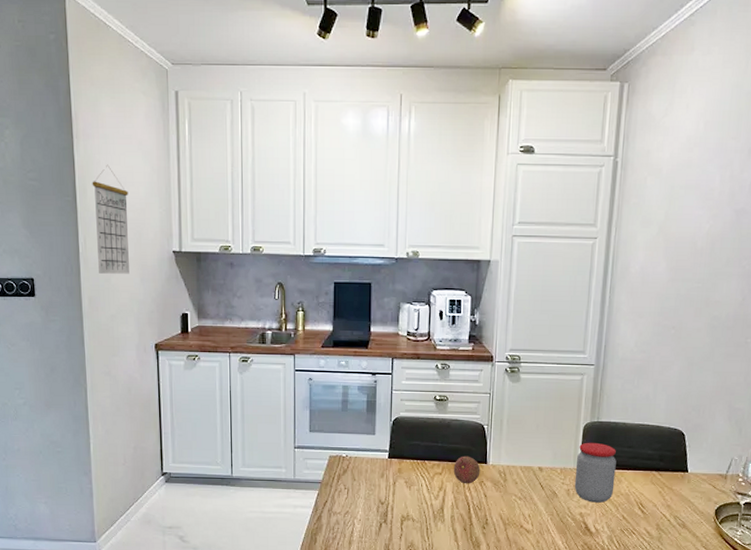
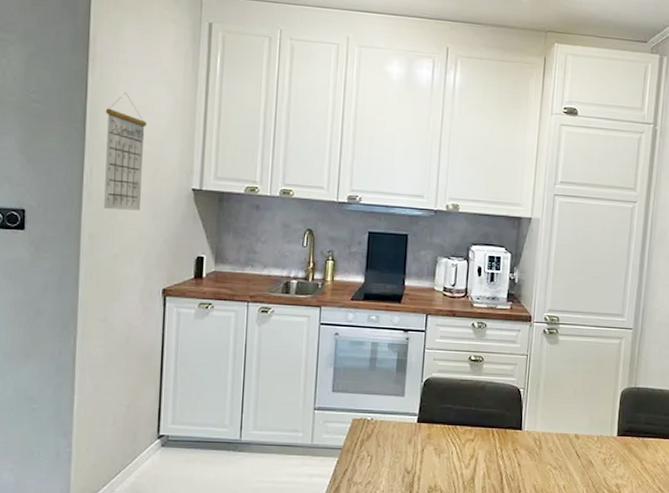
fruit: present [453,456,480,484] -> none [486,421,515,452]
jar: present [574,442,616,503] -> none [610,409,653,473]

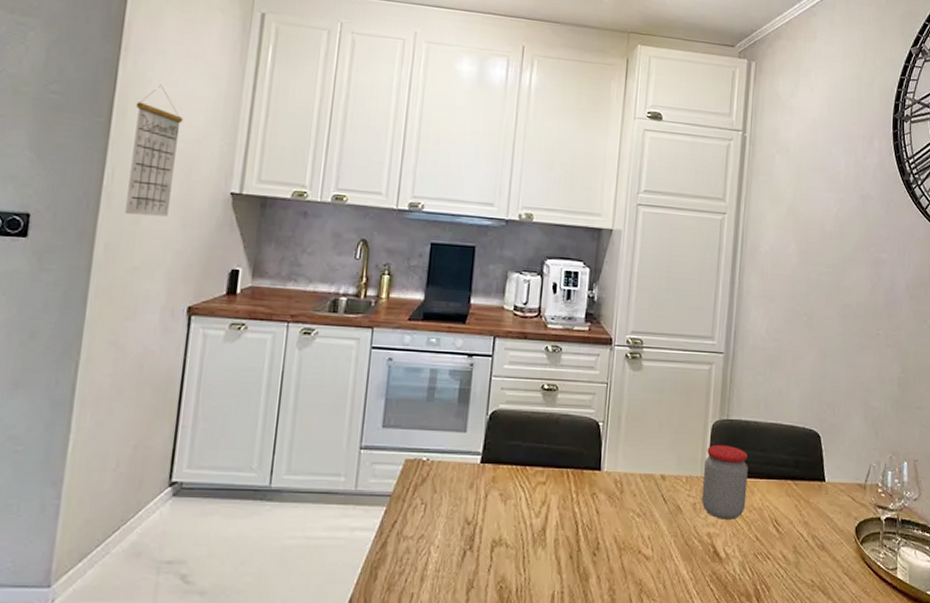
jar: none [610,409,653,473] -> present [701,444,748,520]

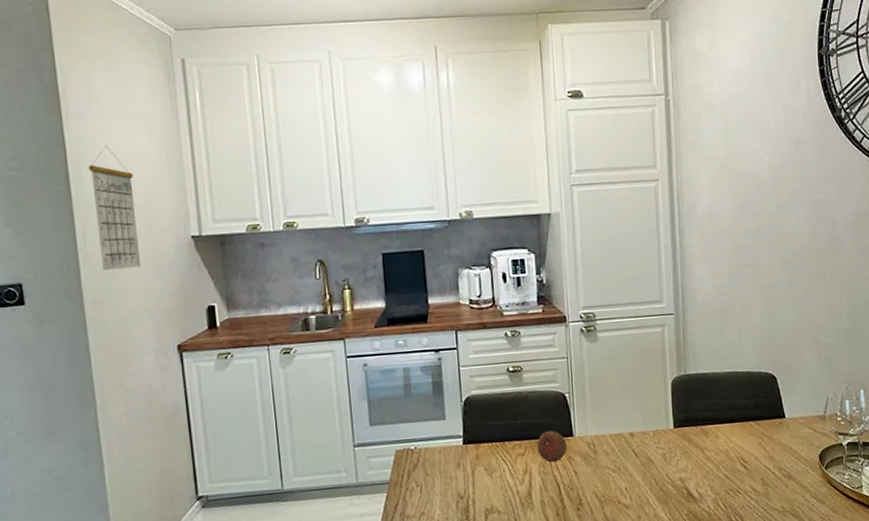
fruit: none [560,460,593,497] -> present [537,430,567,463]
jar: present [701,444,748,520] -> none [668,397,712,465]

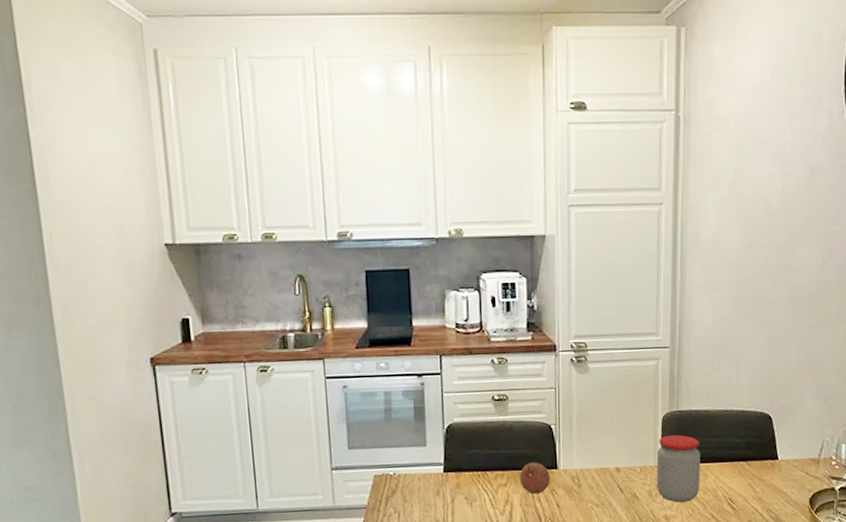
calendar: present [88,145,141,270] -> none [54,141,111,276]
jar: none [668,397,712,465] -> present [656,434,701,503]

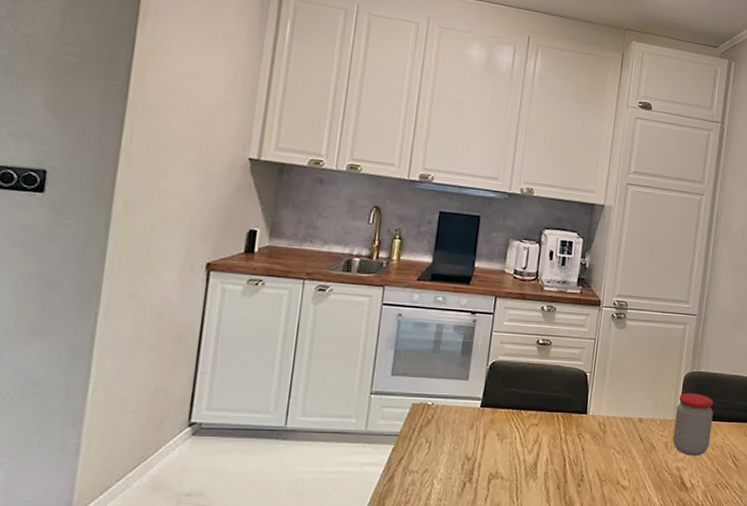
fruit: present [519,461,551,495] -> none [551,405,580,437]

